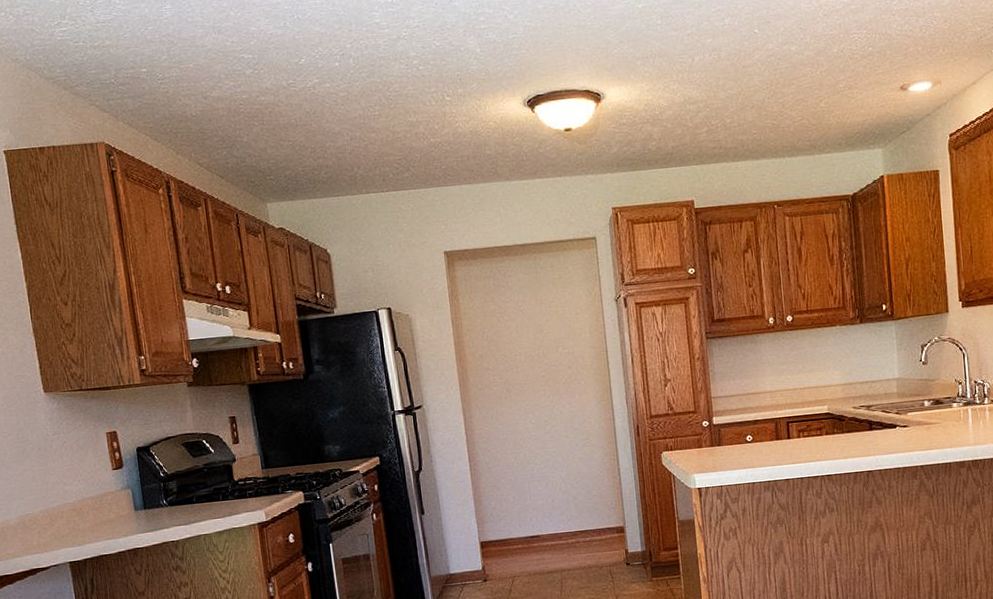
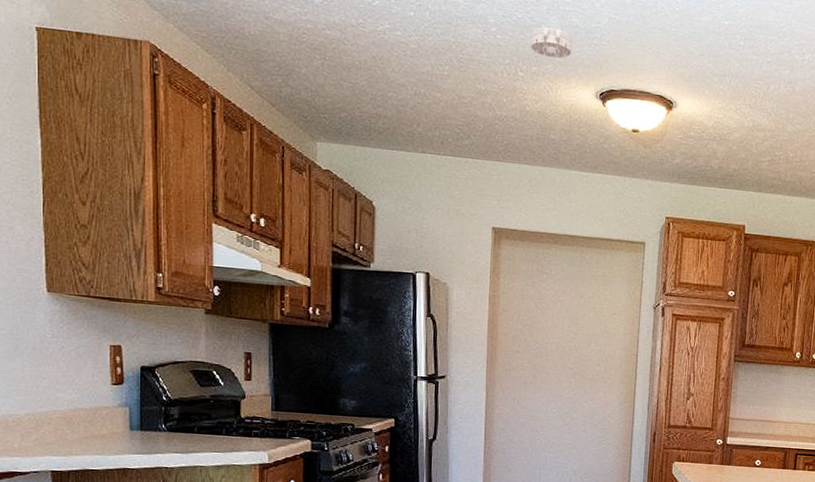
smoke detector: none [451,47,494,77] -> present [530,27,573,59]

